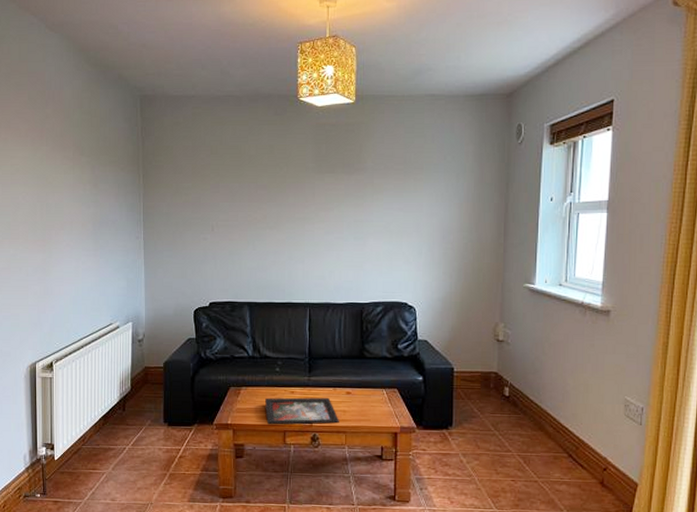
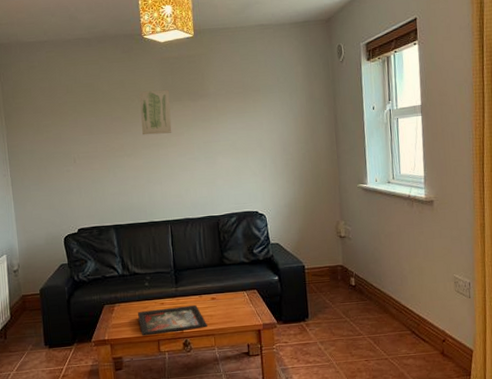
wall art: none [288,159,321,208] -> present [139,89,172,135]

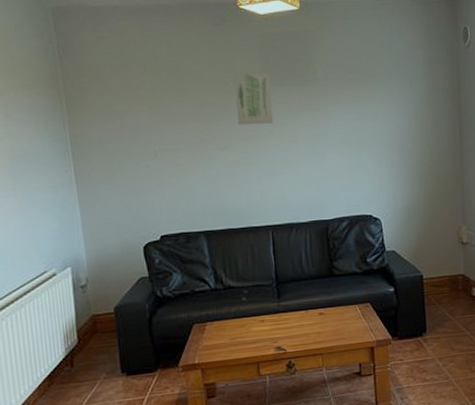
decorative tray: present [138,304,208,336] -> none [234,321,314,358]

